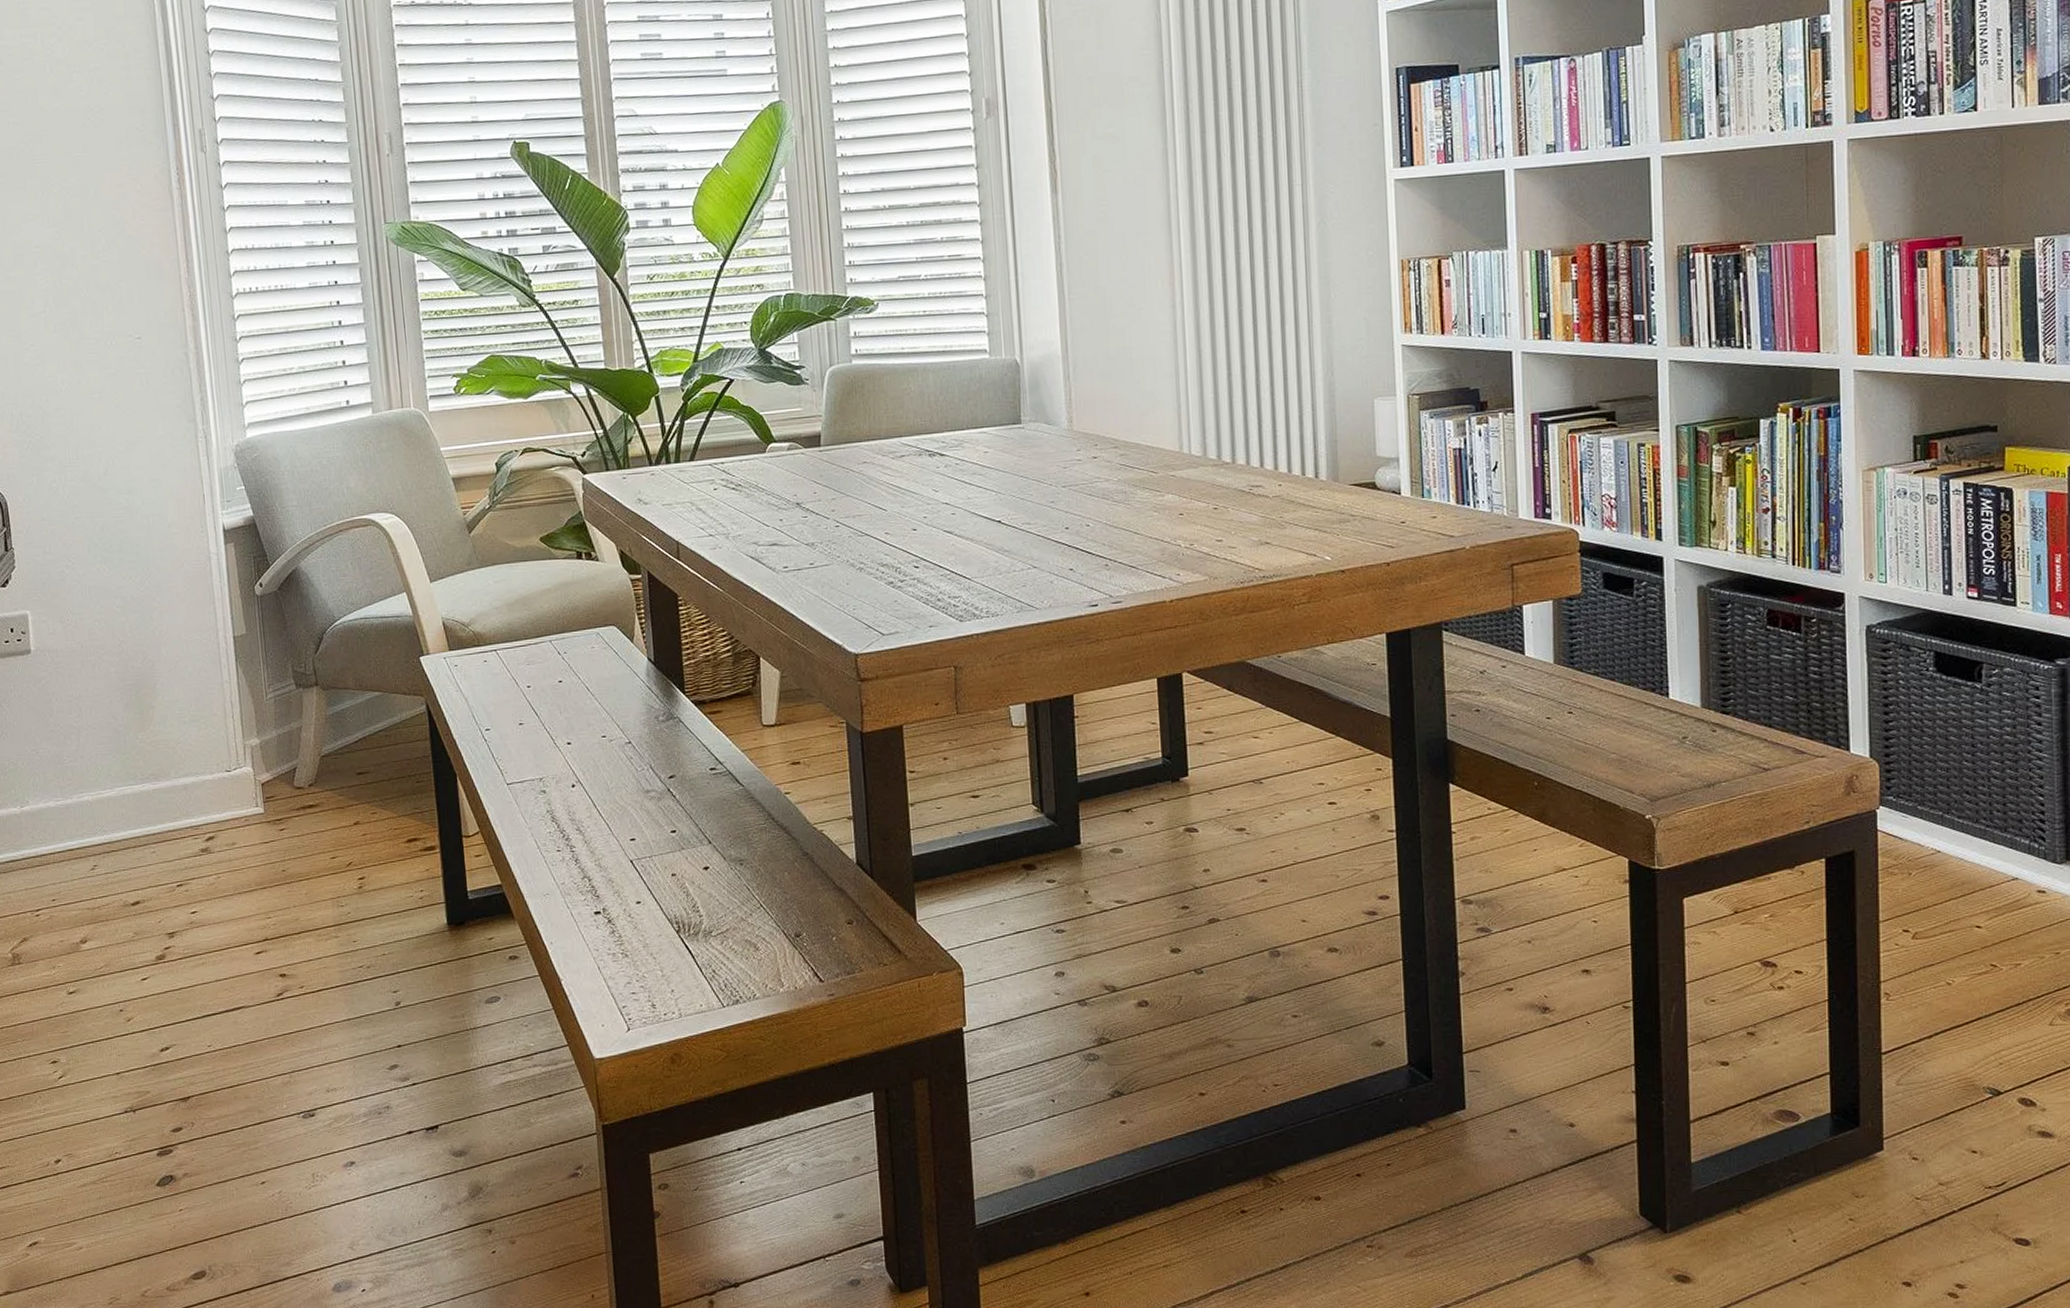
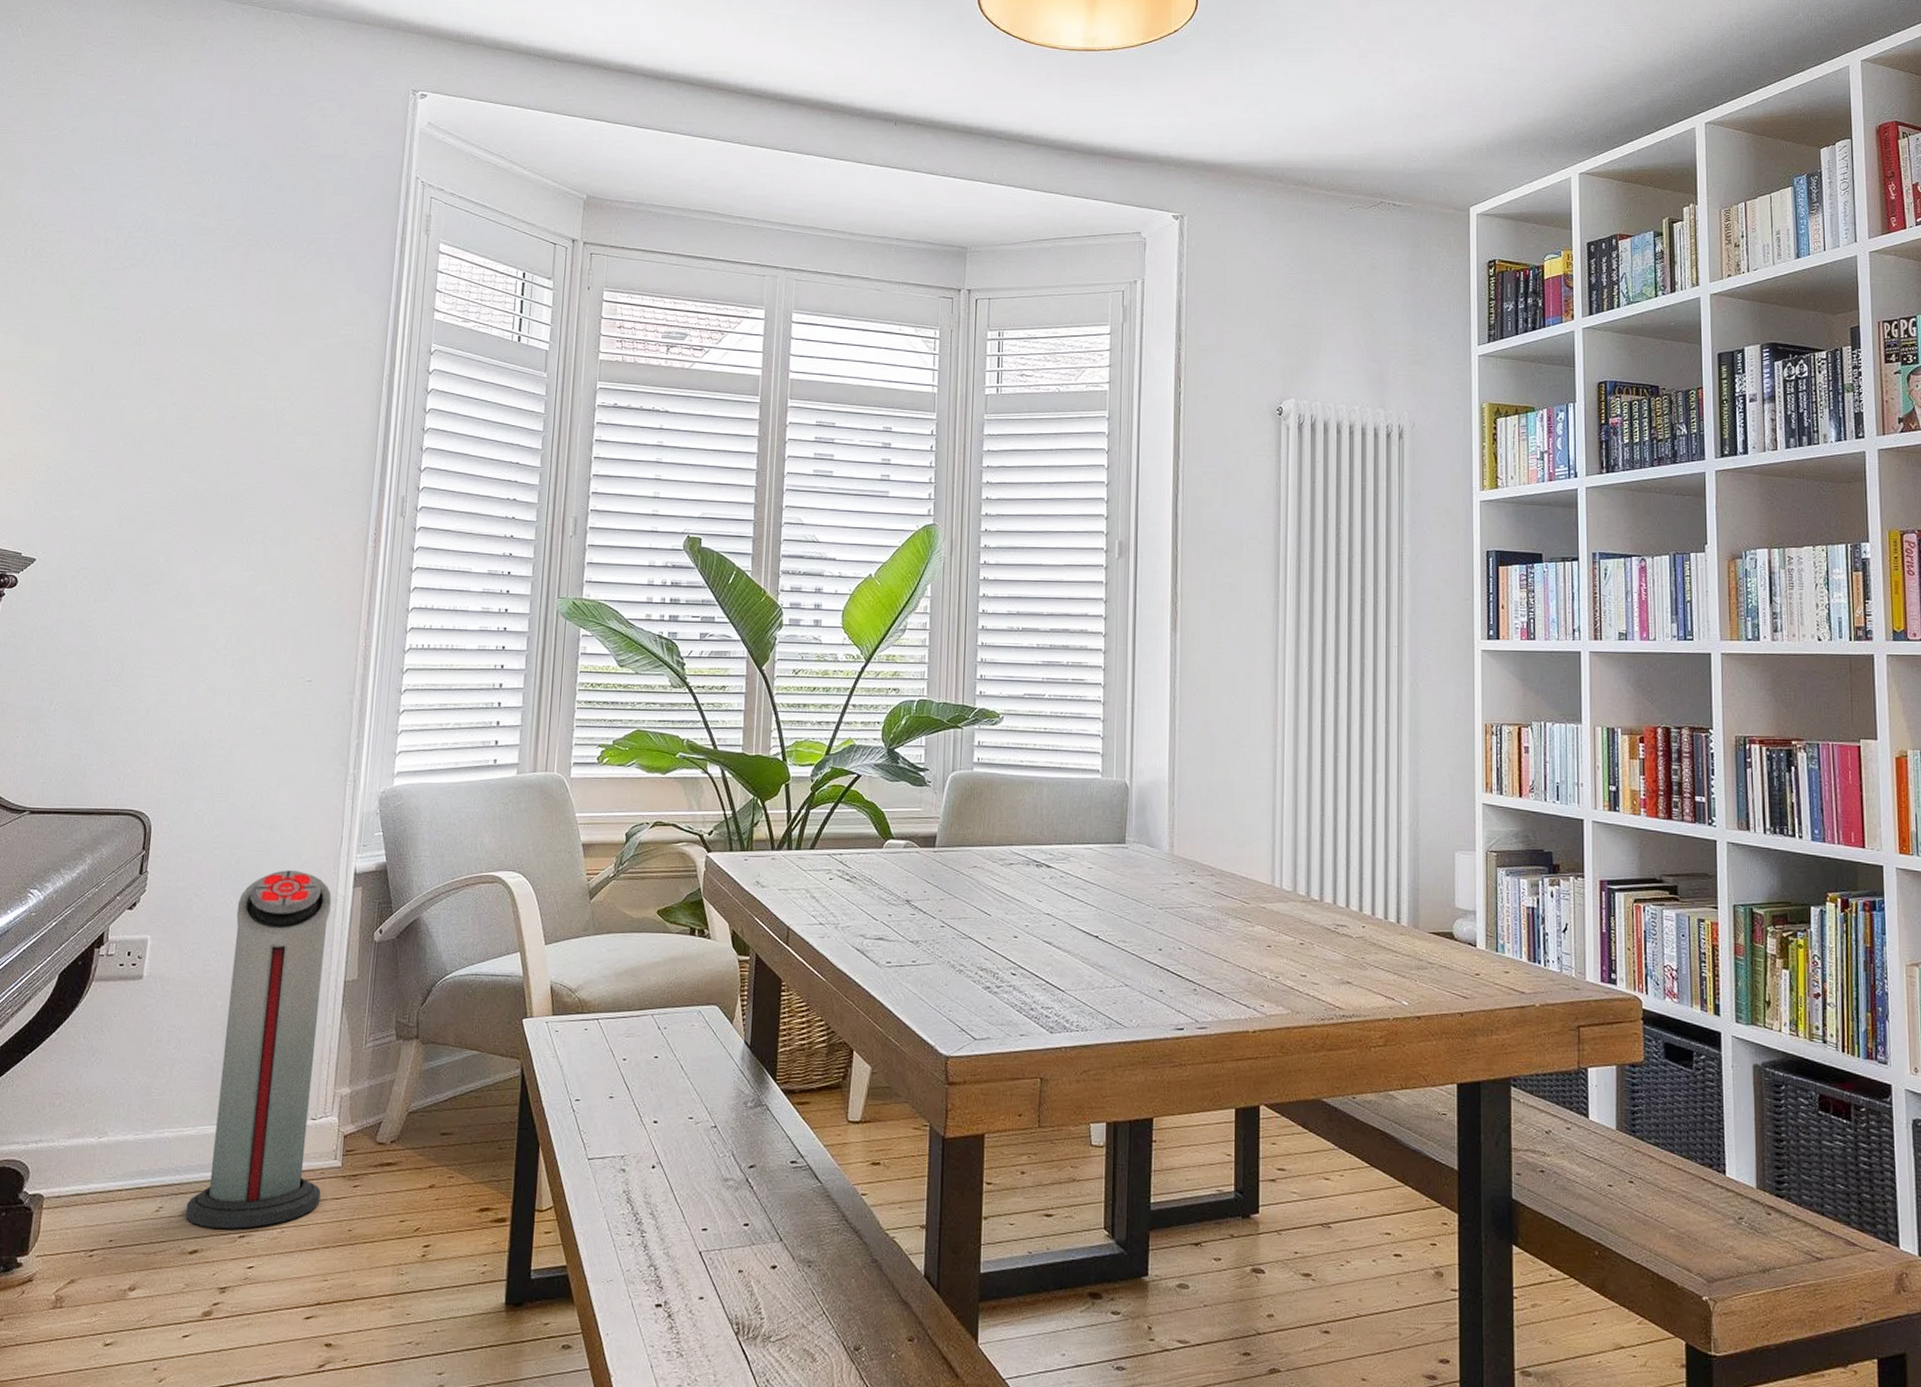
air purifier: none [110,533,250,880] -> present [185,870,331,1229]

